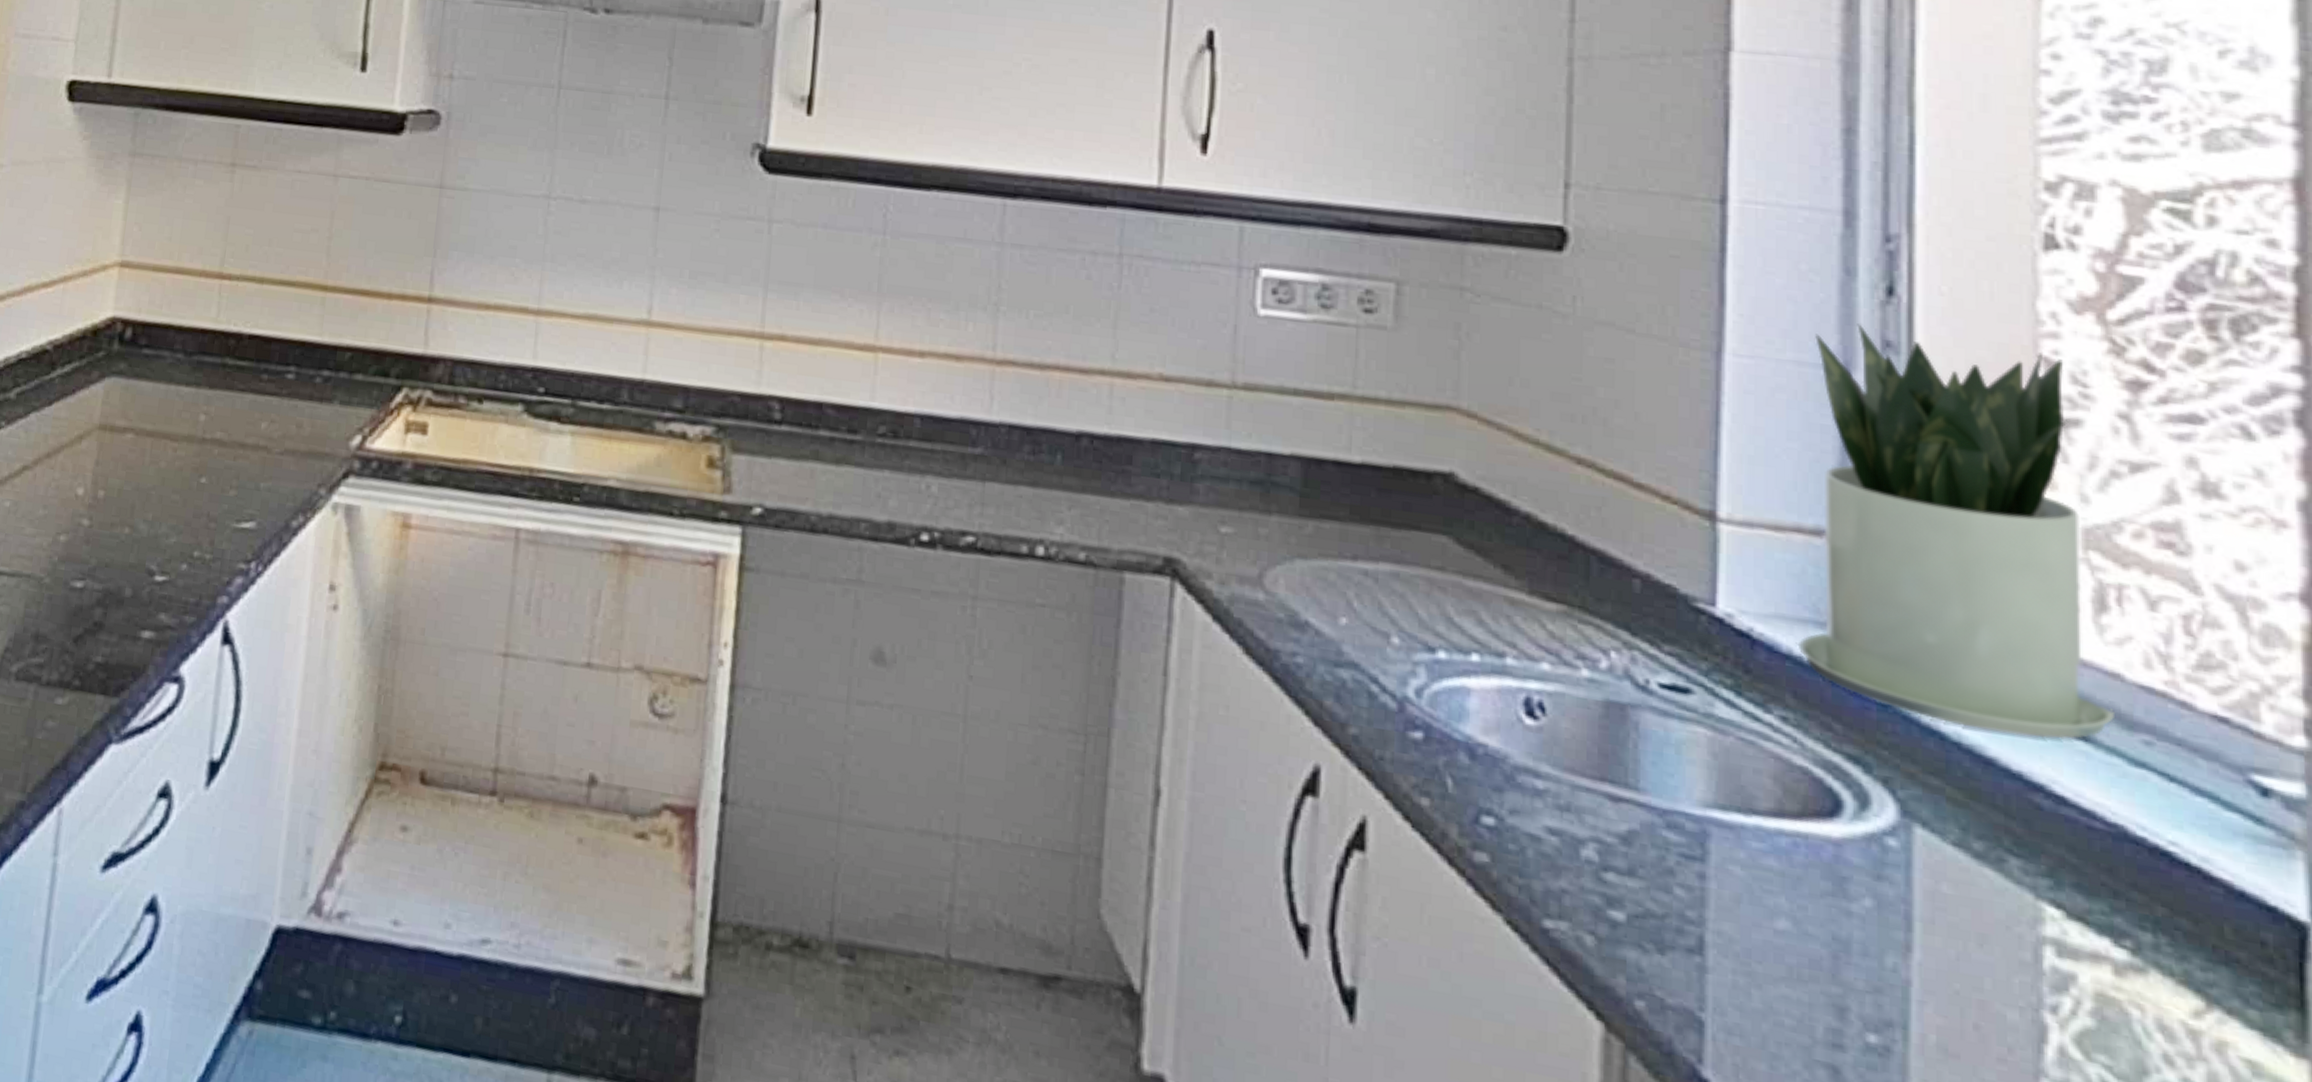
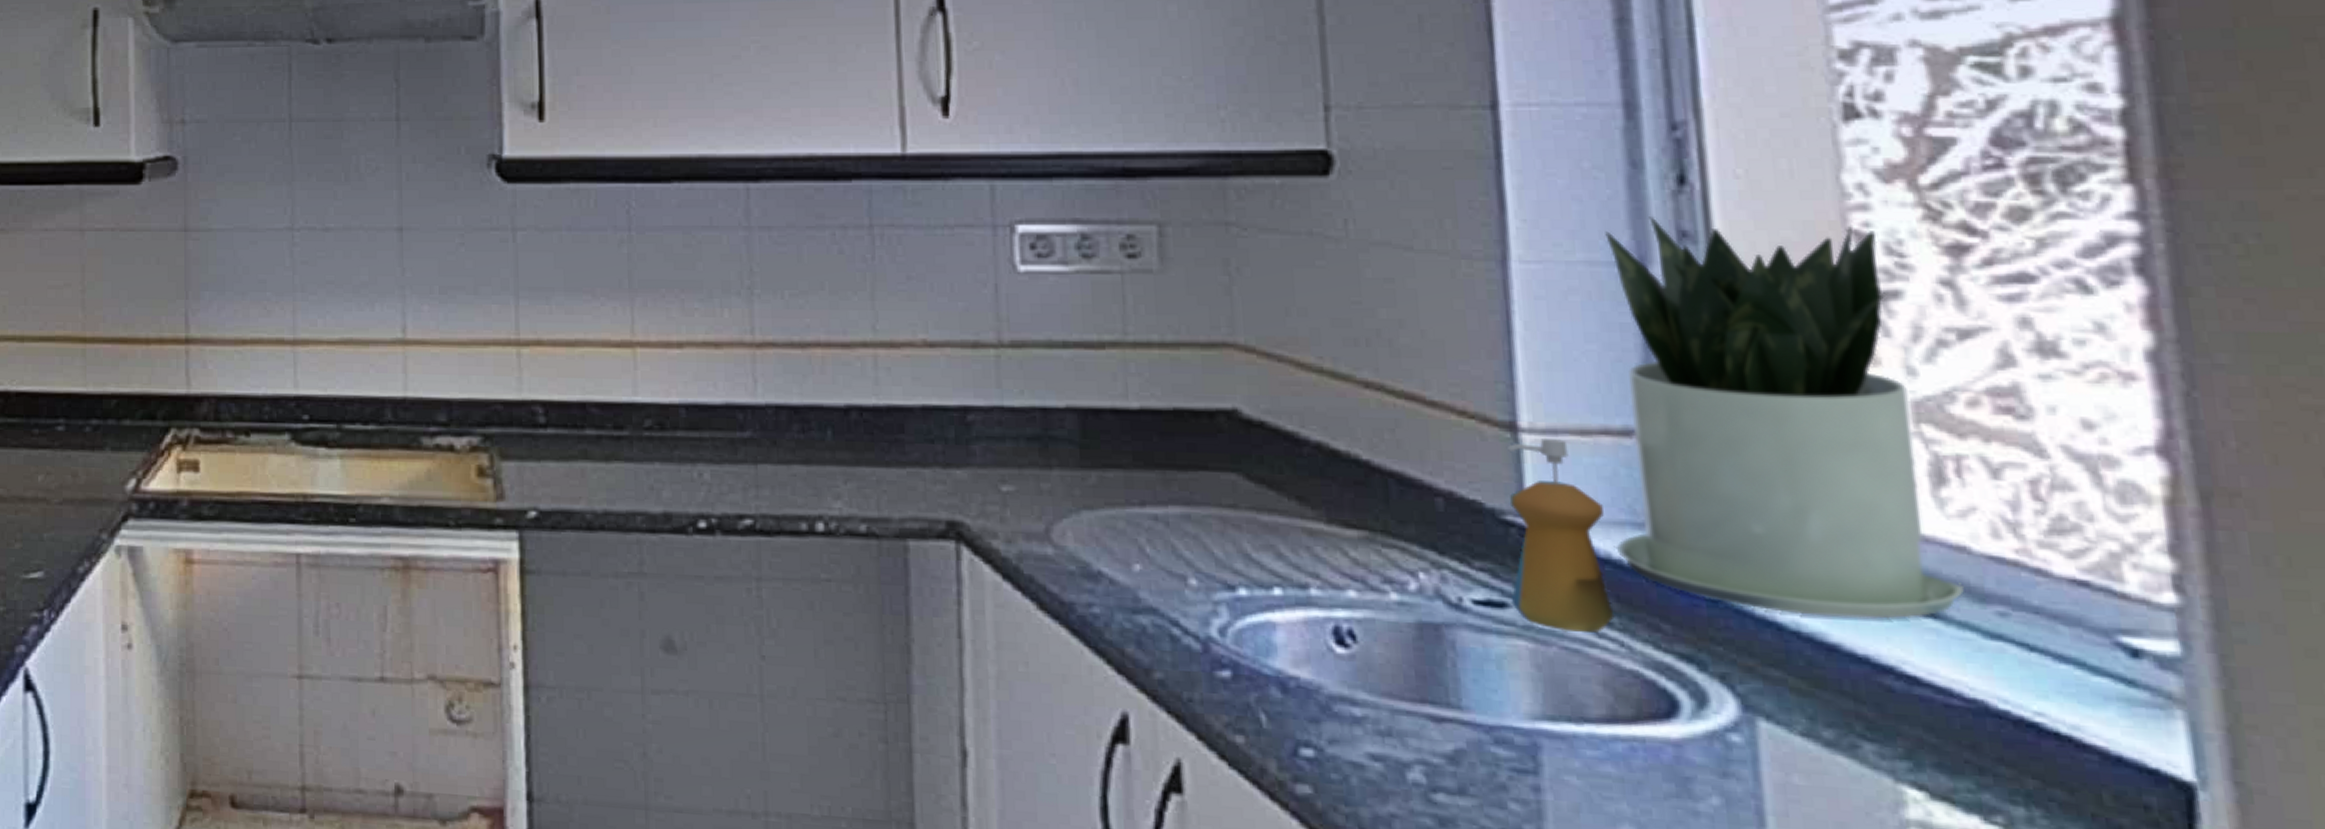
soap dispenser: none [1695,529,1790,727] -> present [1506,437,1615,634]

